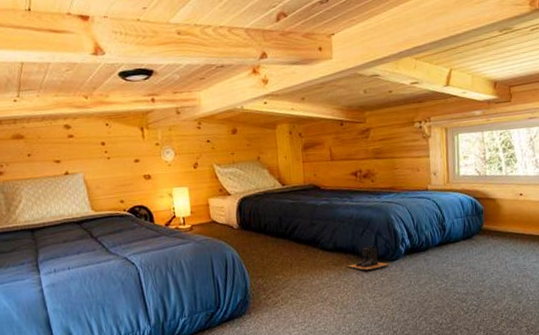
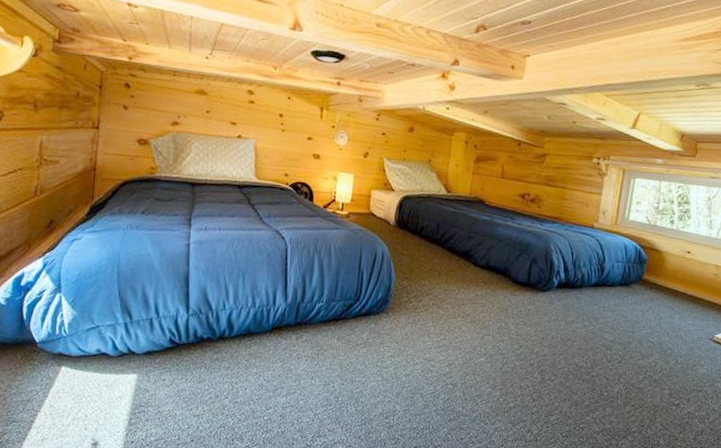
boots: present [347,246,390,271] -> none [496,271,540,297]

